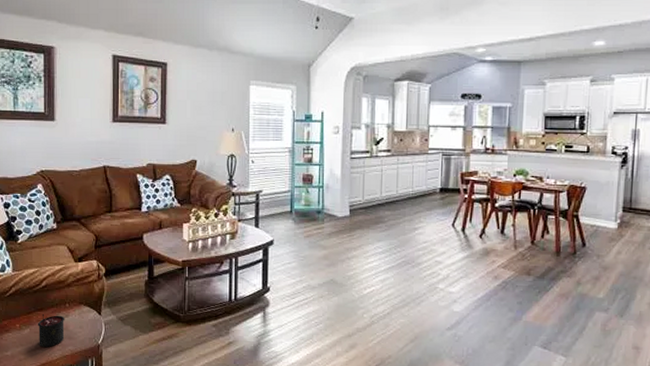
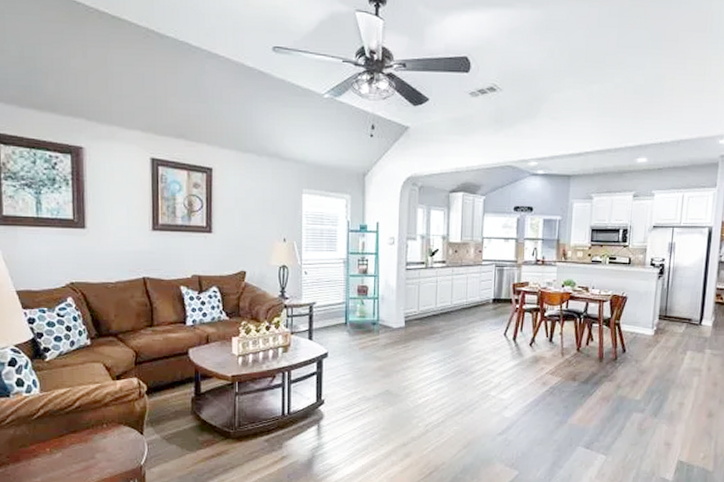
candle: present [37,313,65,348] -> none [71,435,102,472]

